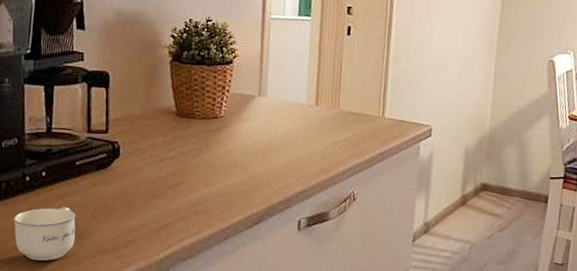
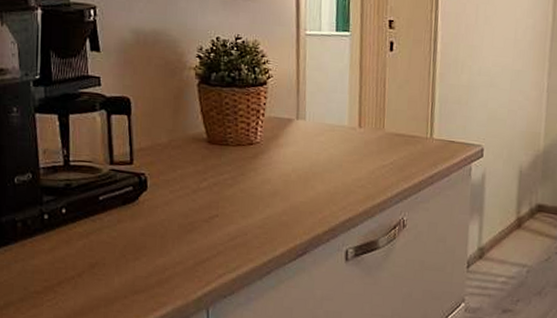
cup: present [14,207,76,261] -> none [33,246,104,305]

